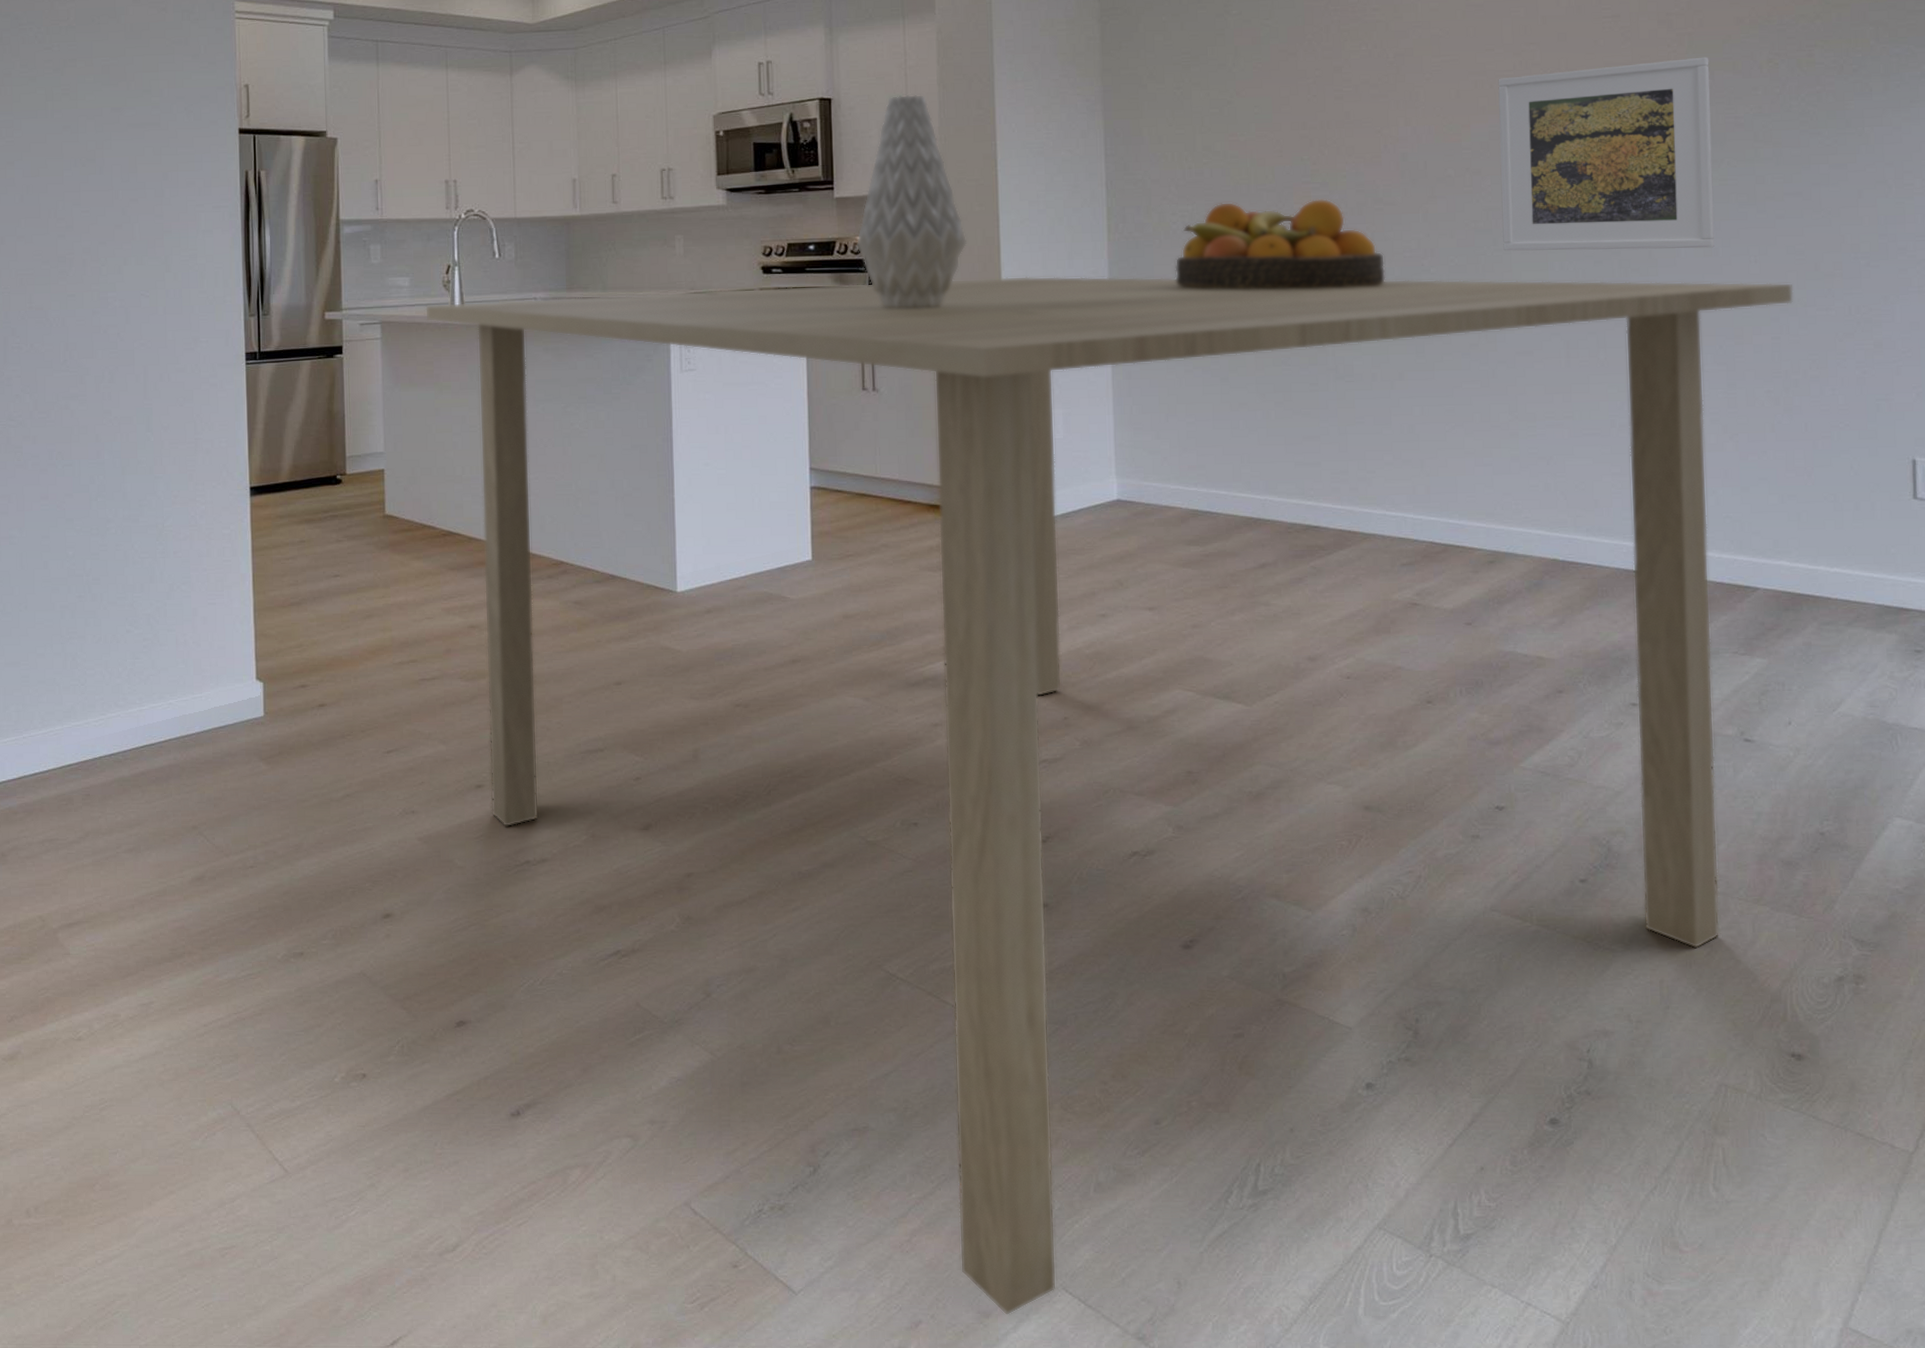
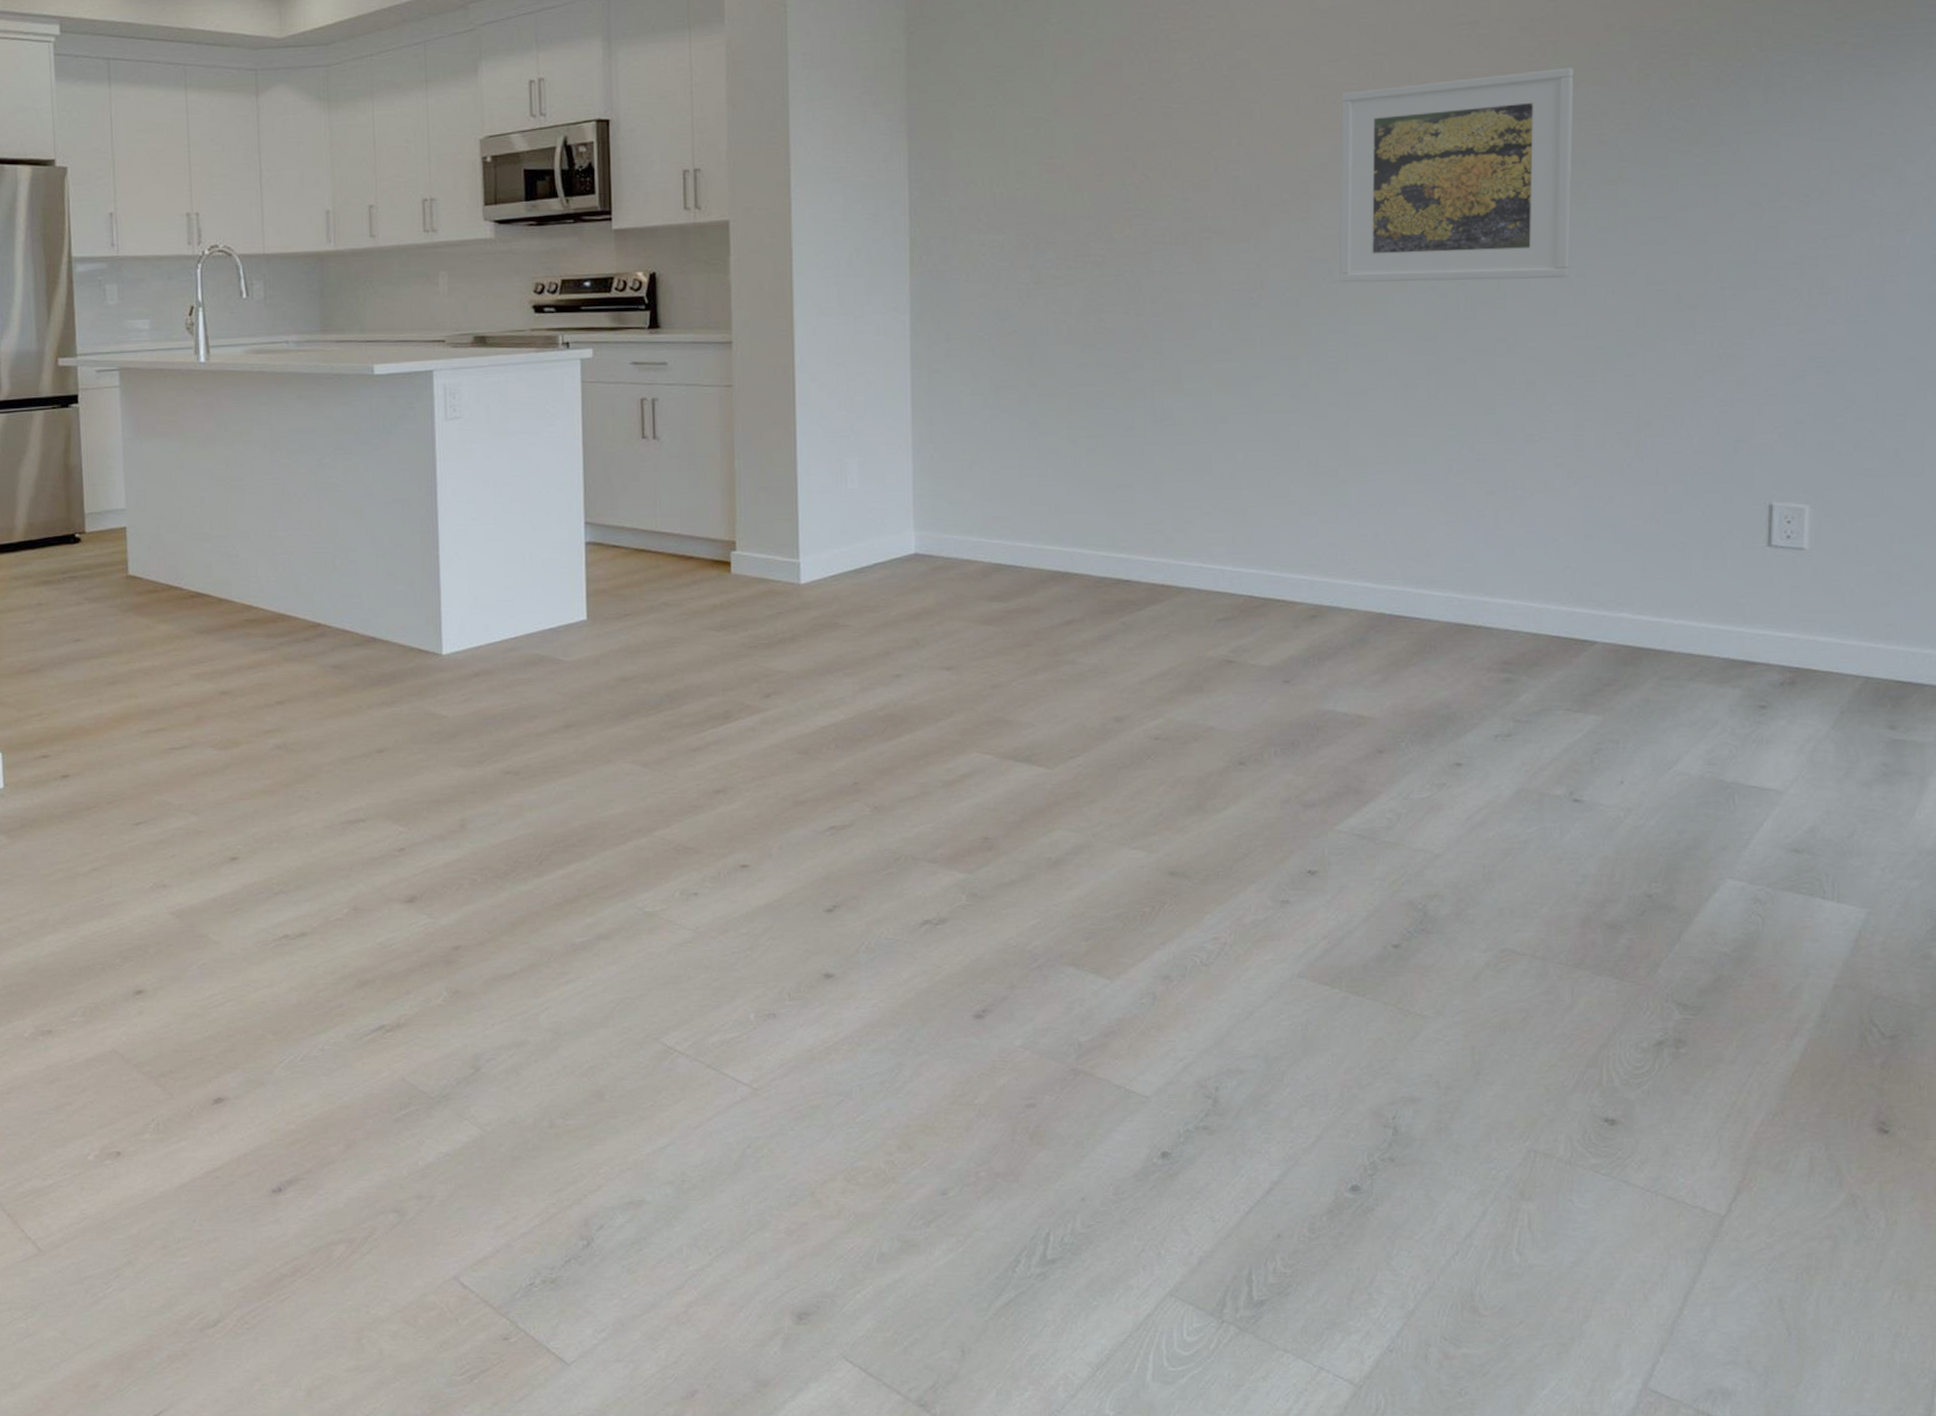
dining table: present [425,276,1794,1315] -> none [167,313,1652,1384]
vase: present [856,94,967,309] -> none [635,114,757,350]
fruit bowl: present [1174,198,1386,290] -> none [981,226,1211,327]

